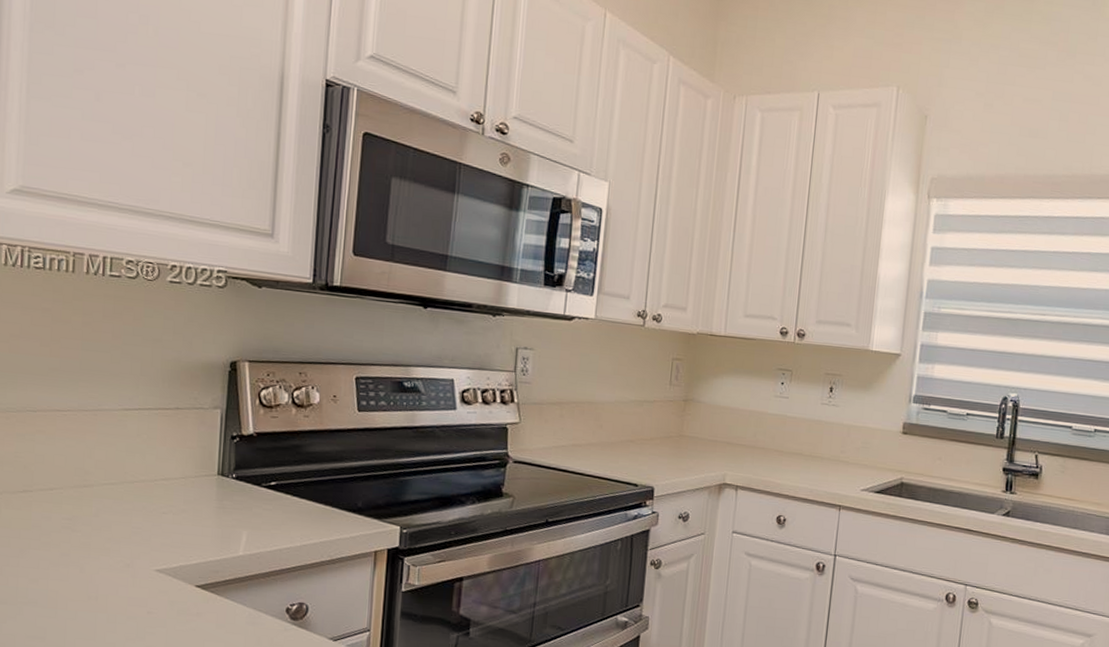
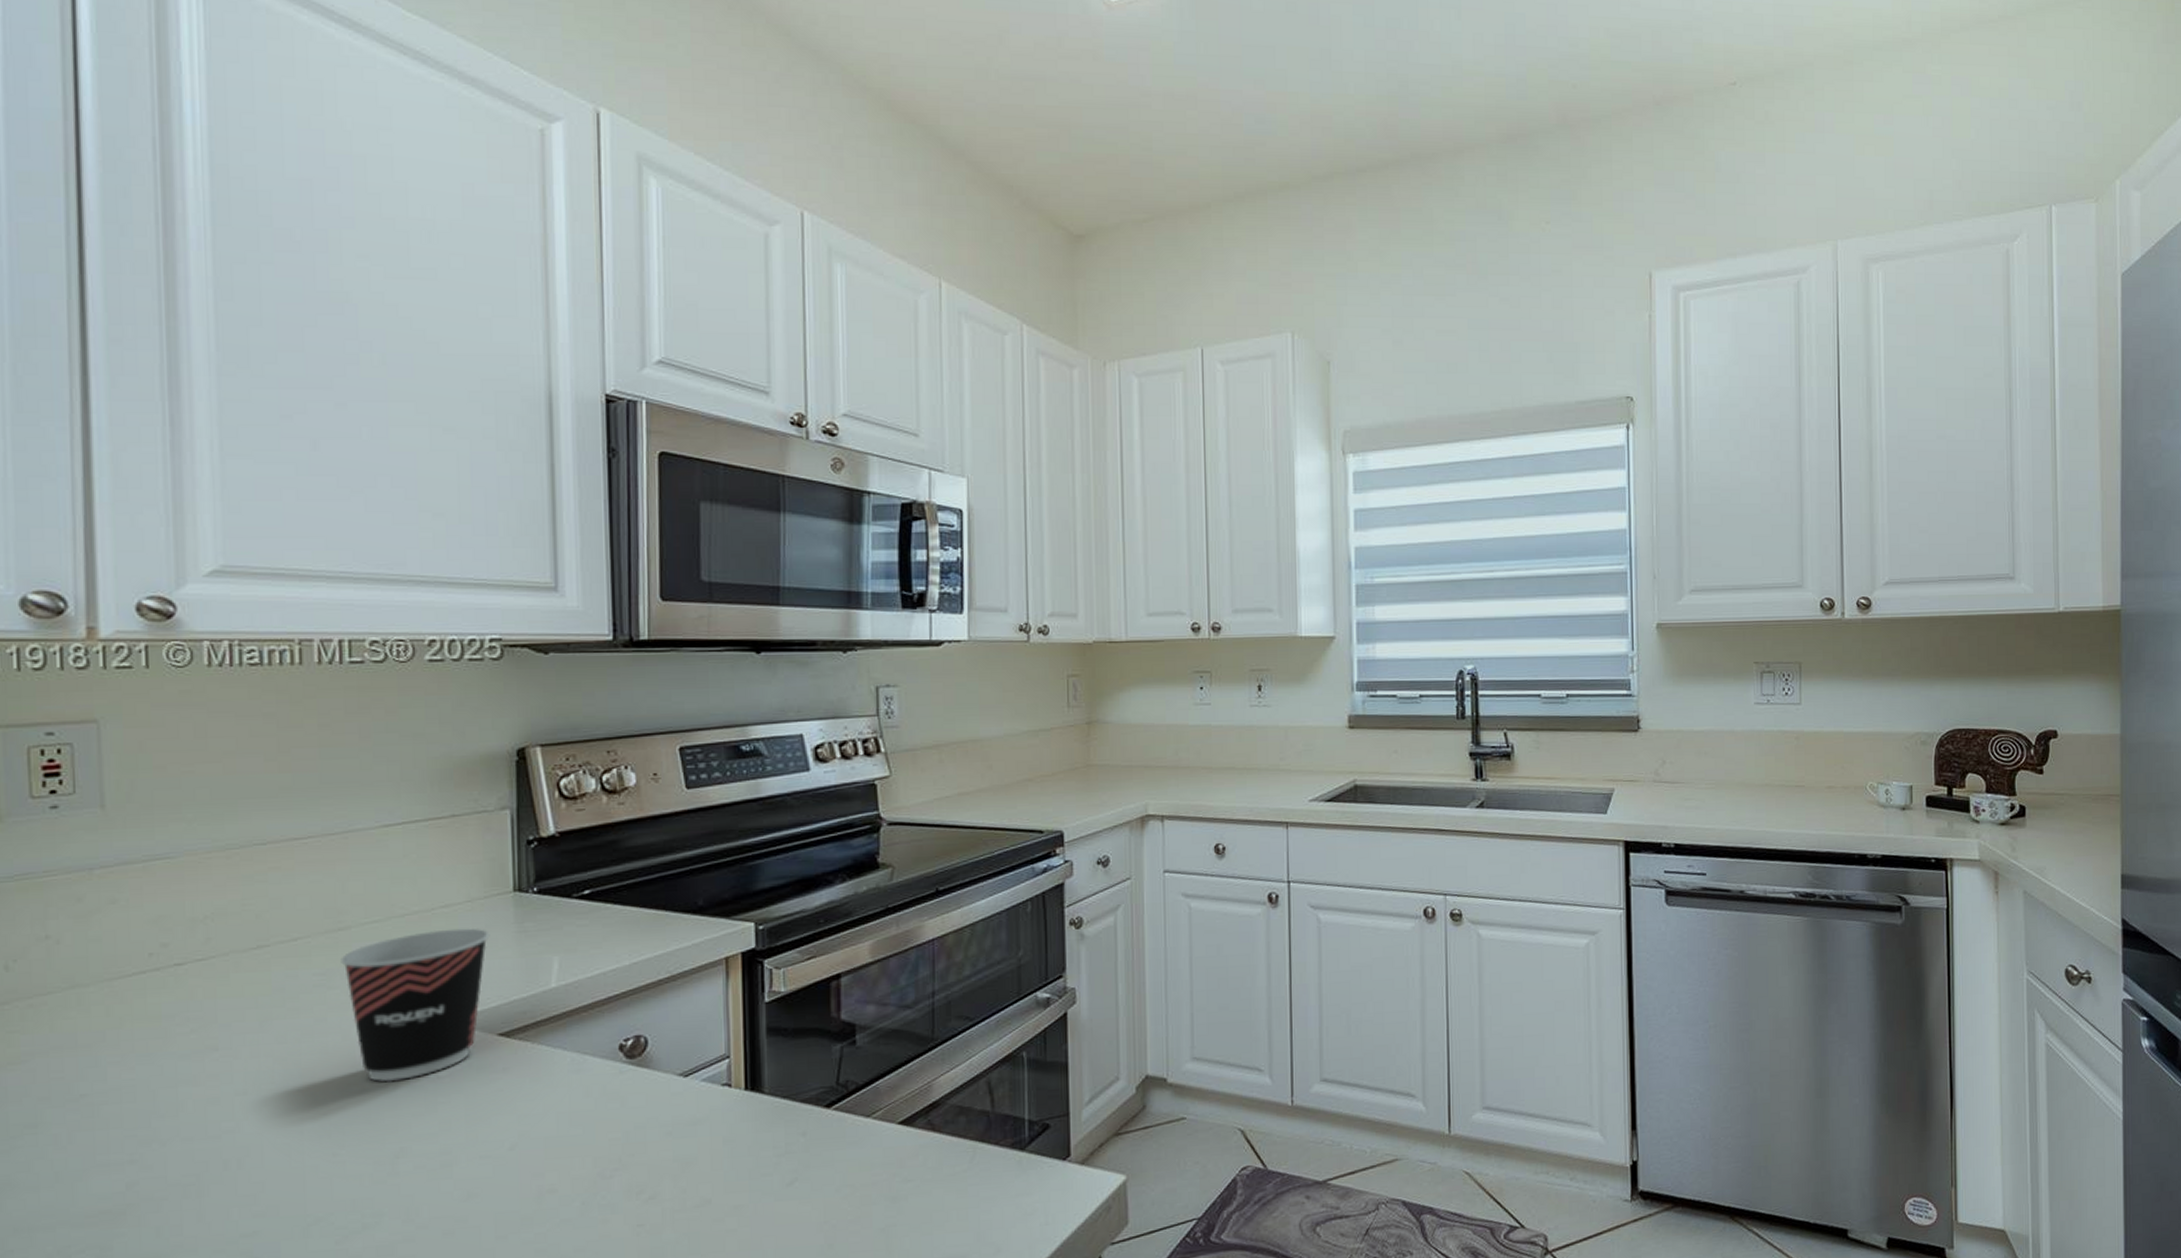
cup: none [84,497,197,611] -> present [341,928,490,1082]

